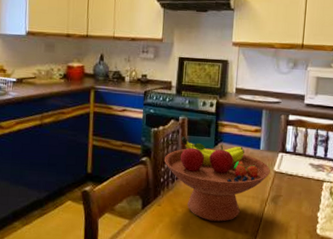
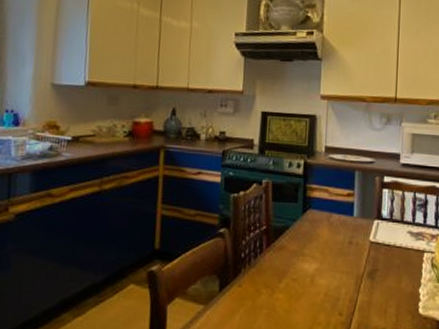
fruit bowl: present [164,136,270,222] -> none [245,203,365,303]

